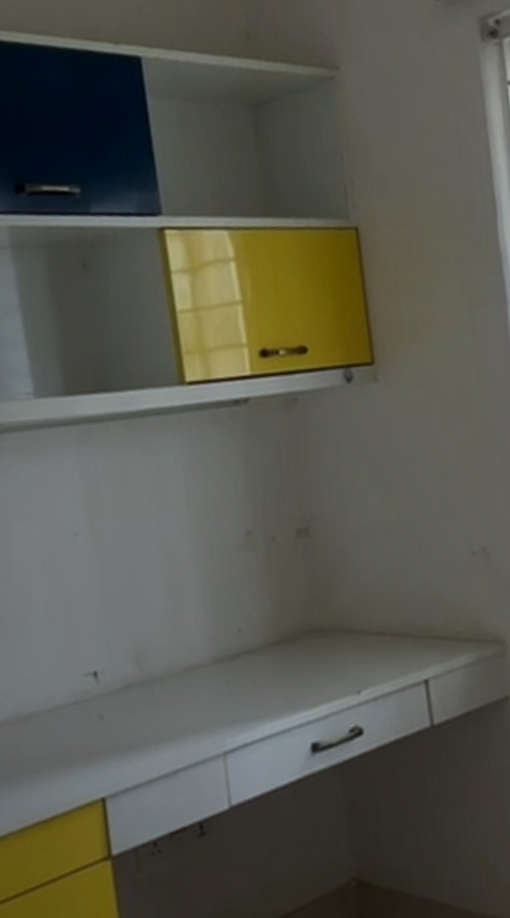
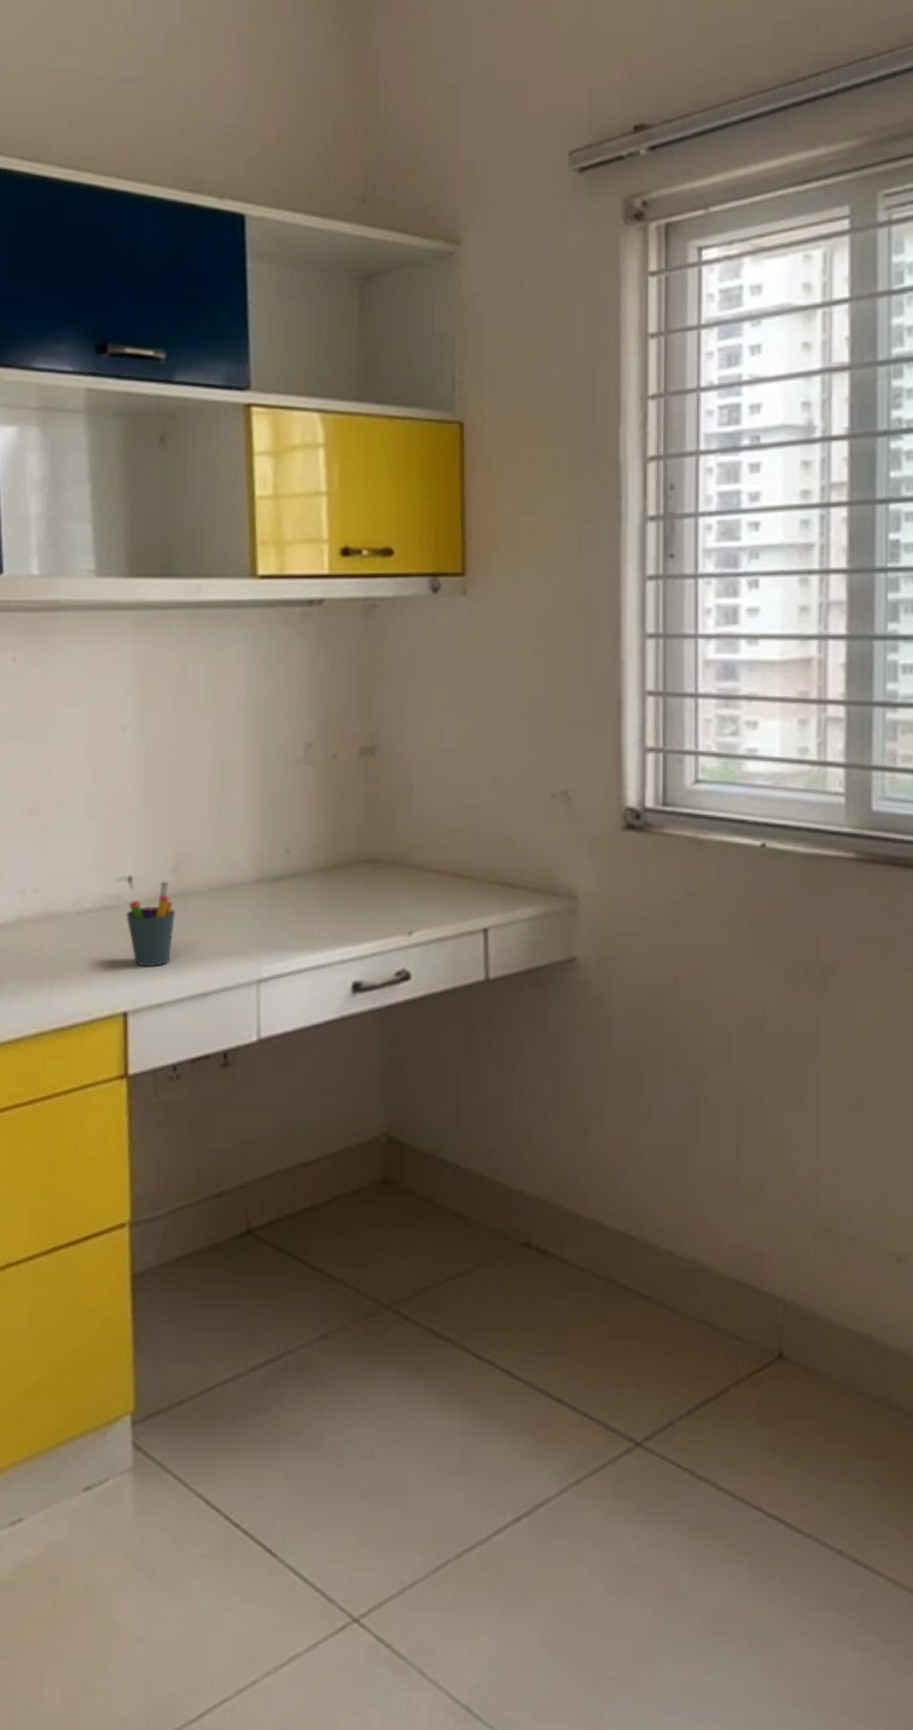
pen holder: none [95,671,142,753] -> present [126,881,176,966]

